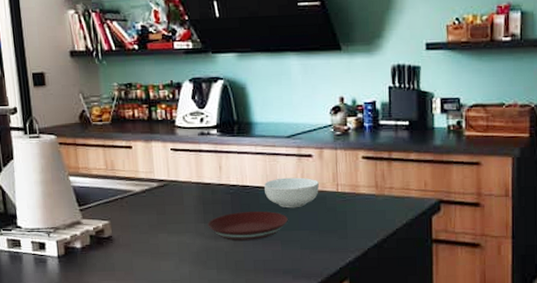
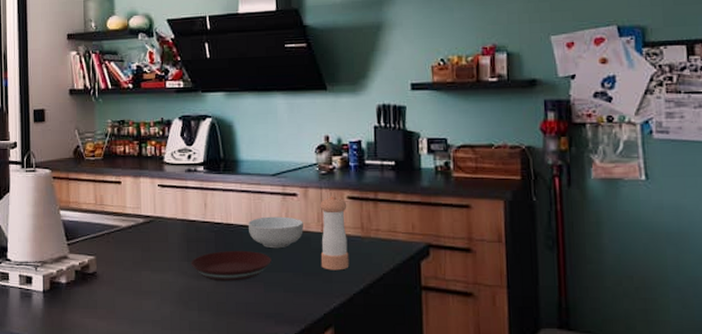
pepper shaker: none [335,155,364,227] -> present [320,195,350,270]

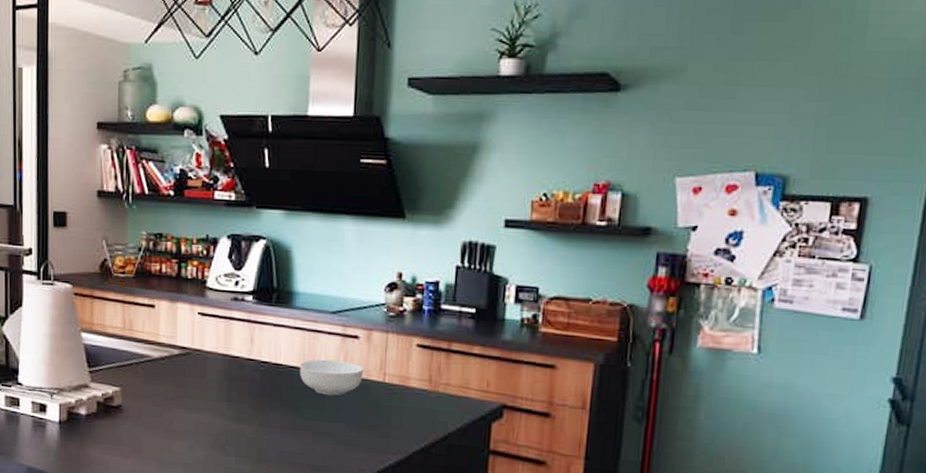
plate: present [191,251,271,281] -> none [231,393,323,428]
pepper shaker: present [320,195,350,270] -> none [379,341,416,426]

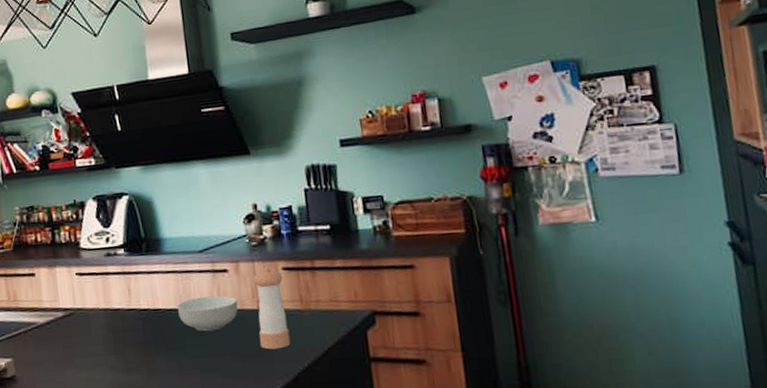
pepper shaker: none [379,341,416,426] -> present [253,267,291,350]

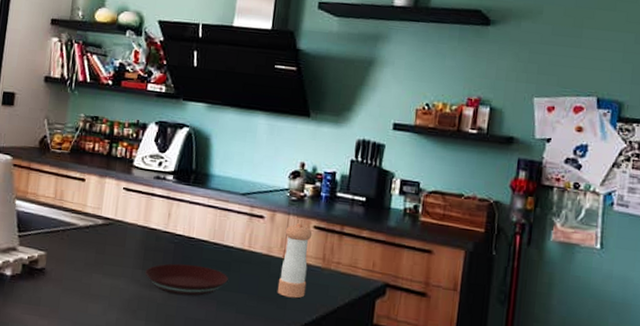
plate: none [118,336,206,373] -> present [145,263,228,296]
cereal bowl: present [178,295,238,332] -> none [209,235,266,269]

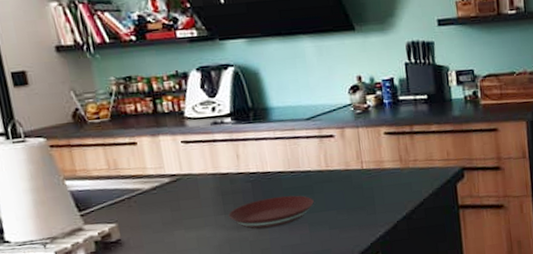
pepper shaker: present [277,222,313,299] -> none [358,132,391,203]

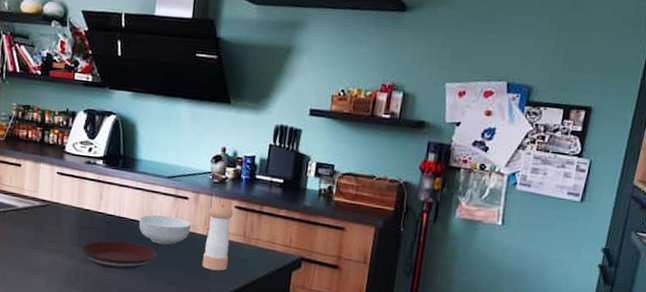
cereal bowl: none [286,158,344,190] -> present [139,214,191,245]
pepper shaker: none [358,132,391,203] -> present [201,202,234,271]

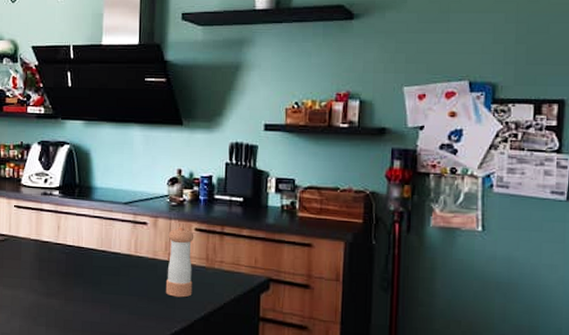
plate: present [81,240,157,269] -> none [41,272,119,301]
cereal bowl: present [139,214,191,245] -> none [99,242,151,273]

